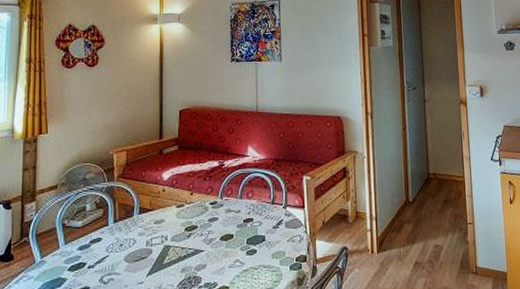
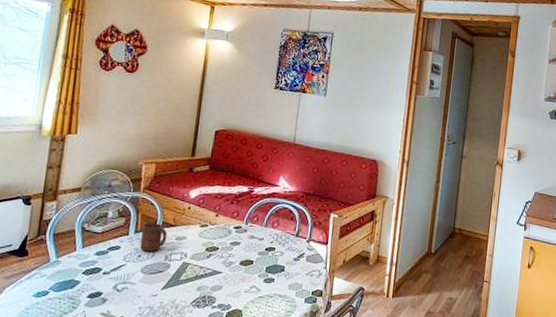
cup: none [120,210,146,239] -> present [139,222,168,251]

